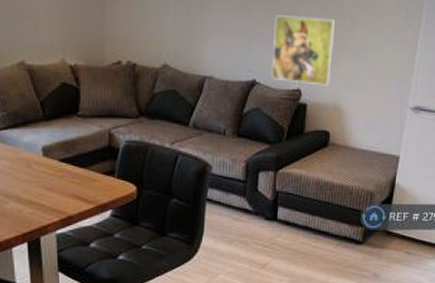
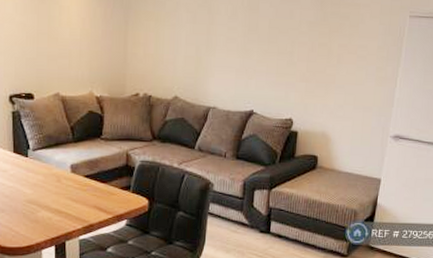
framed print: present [271,15,336,86] -> none [266,55,324,116]

